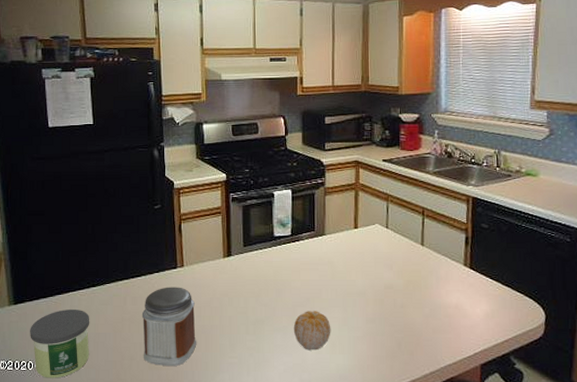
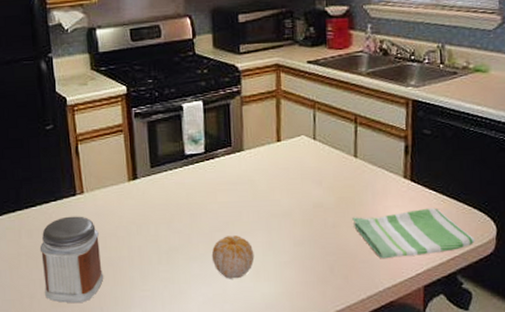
dish towel: none [418,293,526,338] -> present [352,207,475,259]

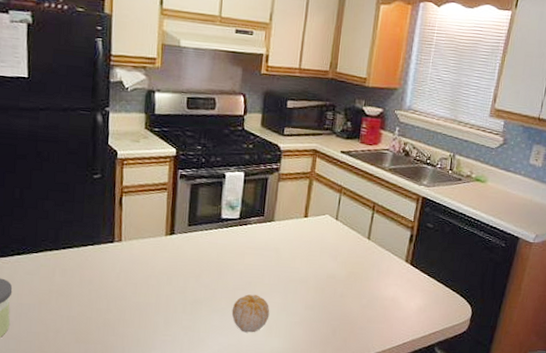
jar: present [39,216,104,303] -> none [71,261,131,341]
dish towel: present [352,207,475,259] -> none [358,289,454,328]

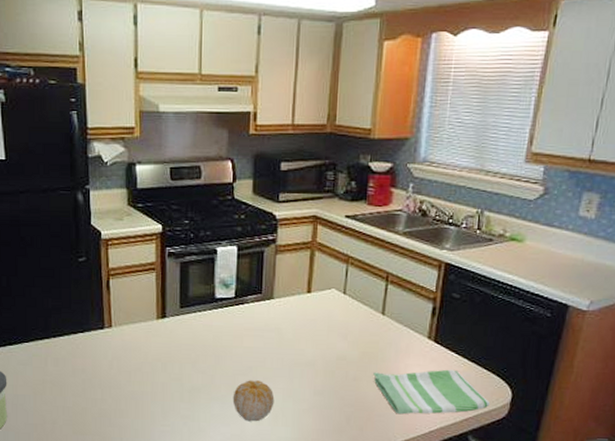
dish towel: none [358,289,454,328] -> present [373,369,490,415]

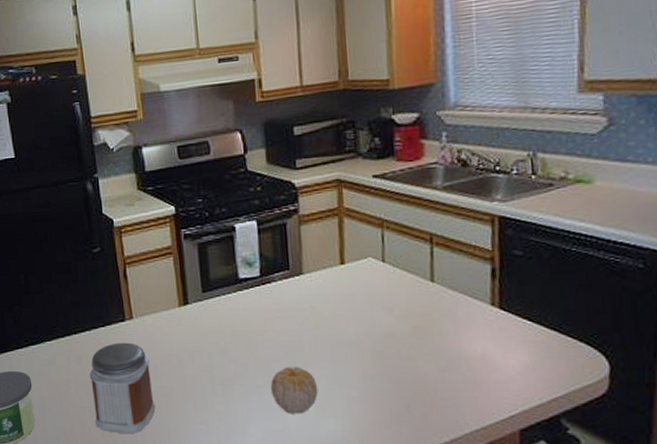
jar: none [64,348,126,432] -> present [89,342,156,433]
dish towel: present [373,369,490,415] -> none [430,340,582,397]

